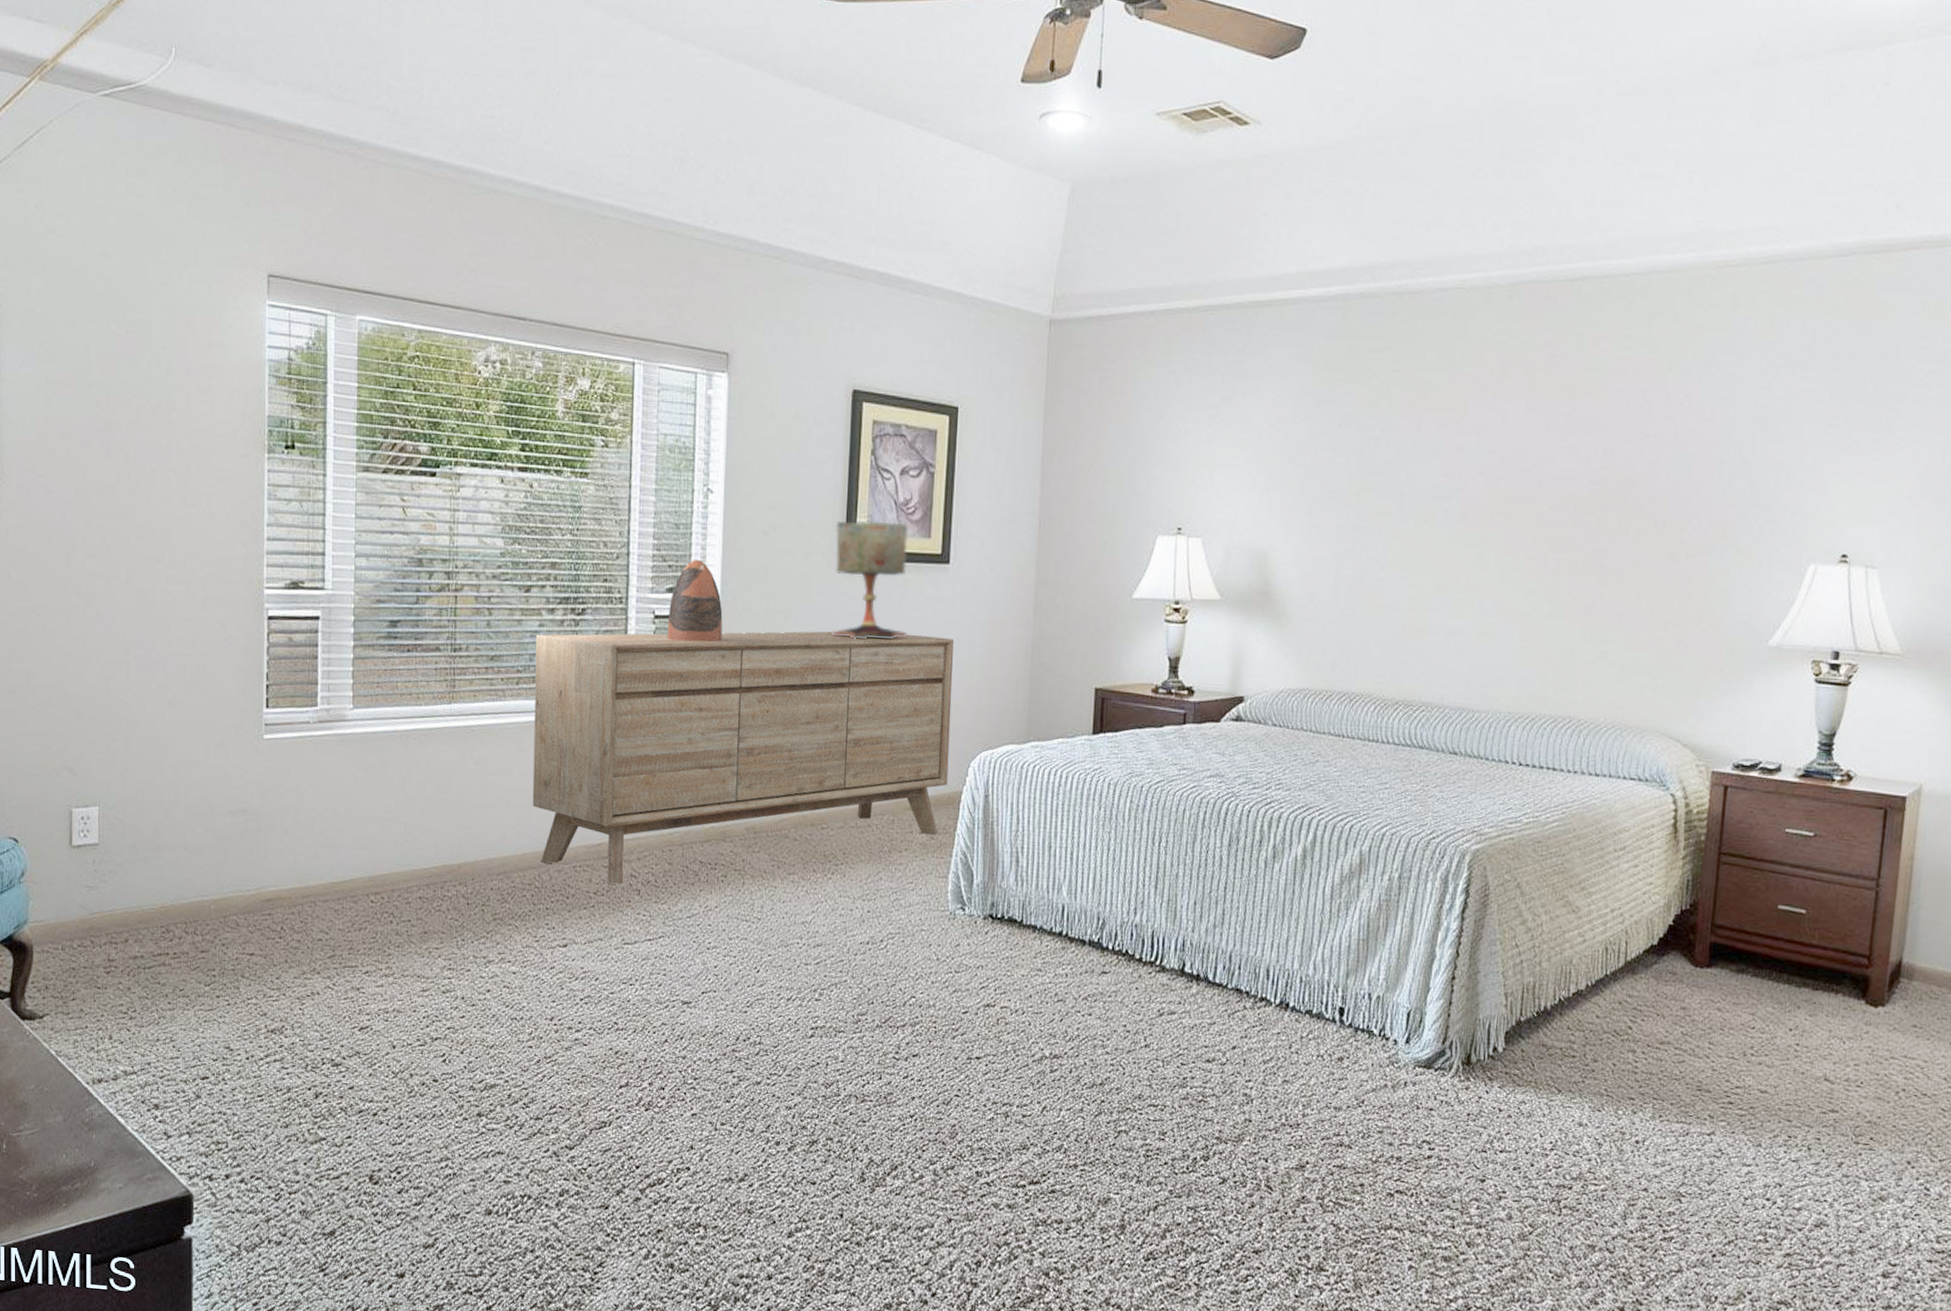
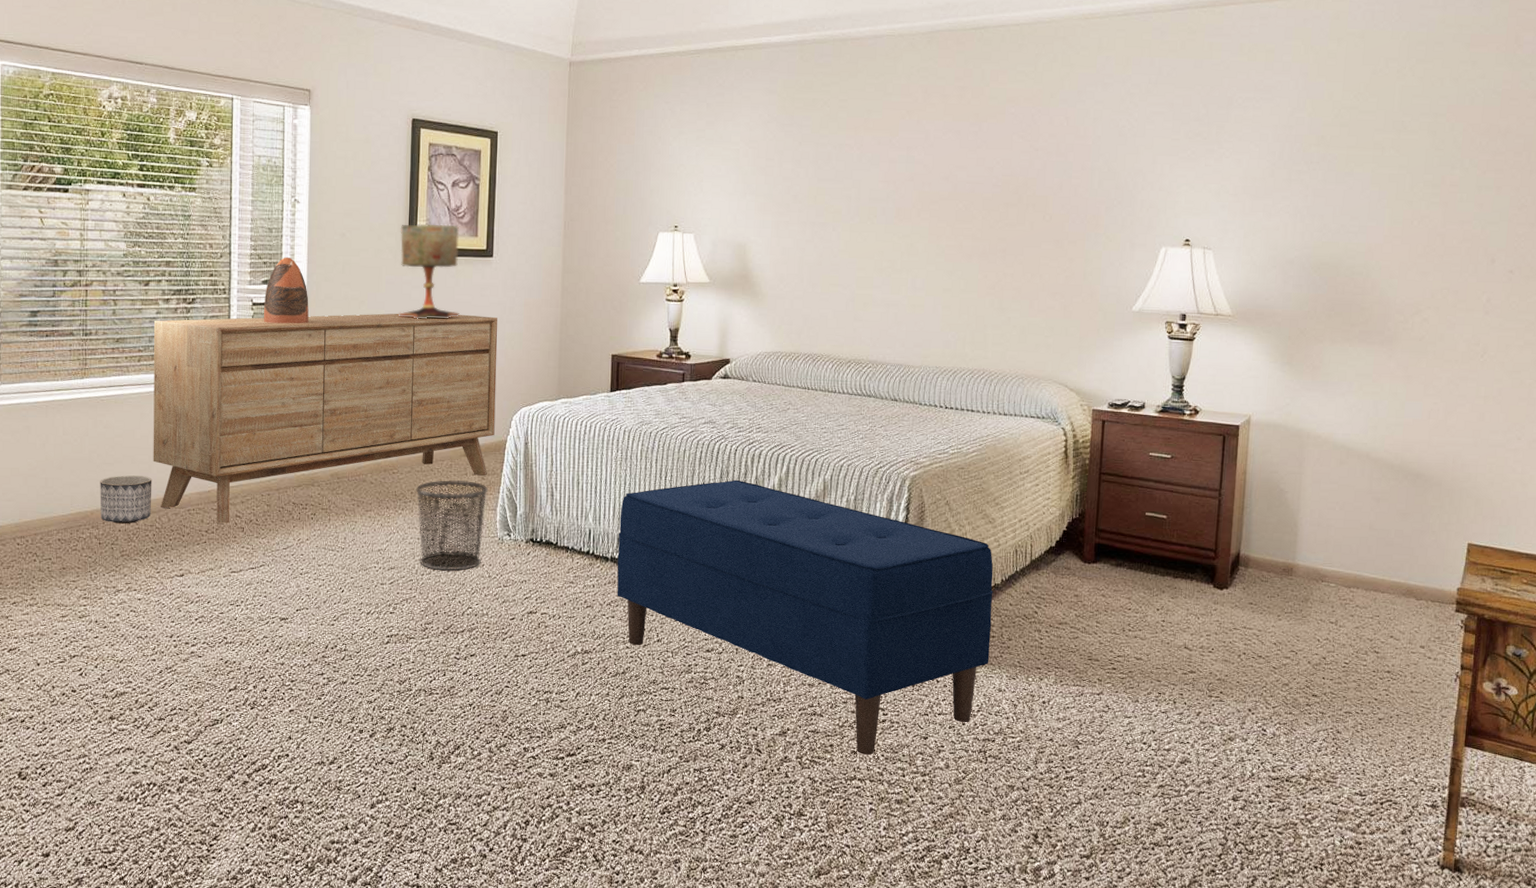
planter: none [469,822,532,881] -> present [100,475,152,524]
waste bin: none [849,839,939,951] -> present [415,480,489,571]
bench: none [1095,848,1576,1199] -> present [617,479,994,755]

